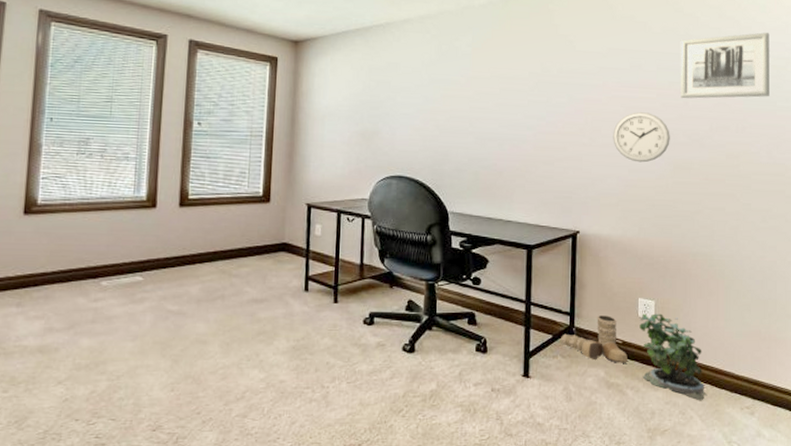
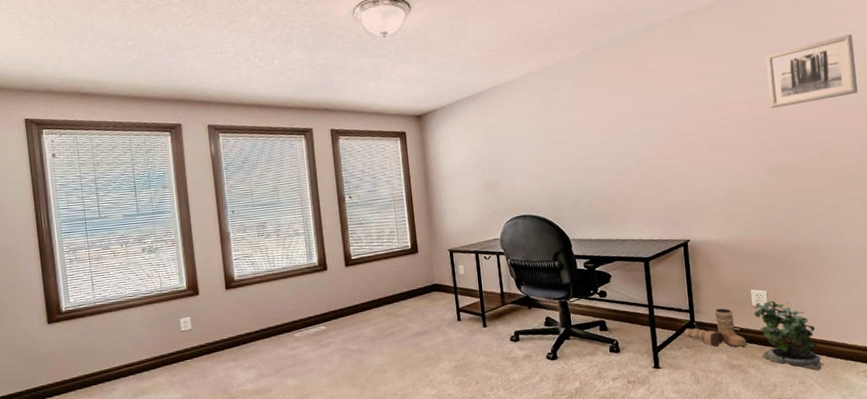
wall clock: present [613,112,670,163] -> none [710,126,765,172]

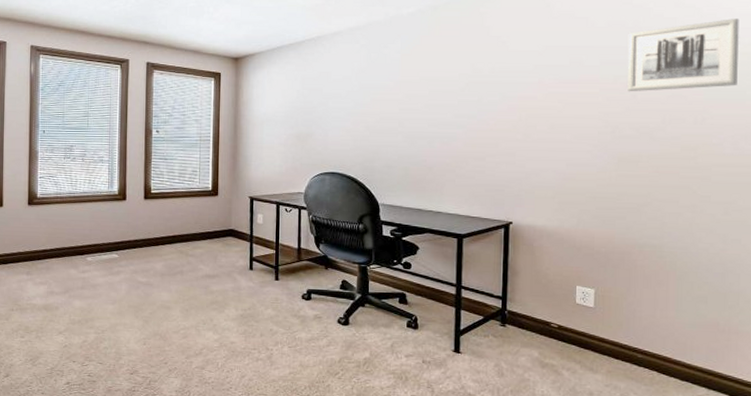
boots: present [684,308,748,348] -> none [492,300,565,346]
potted plant: present [754,300,823,371] -> none [577,300,652,387]

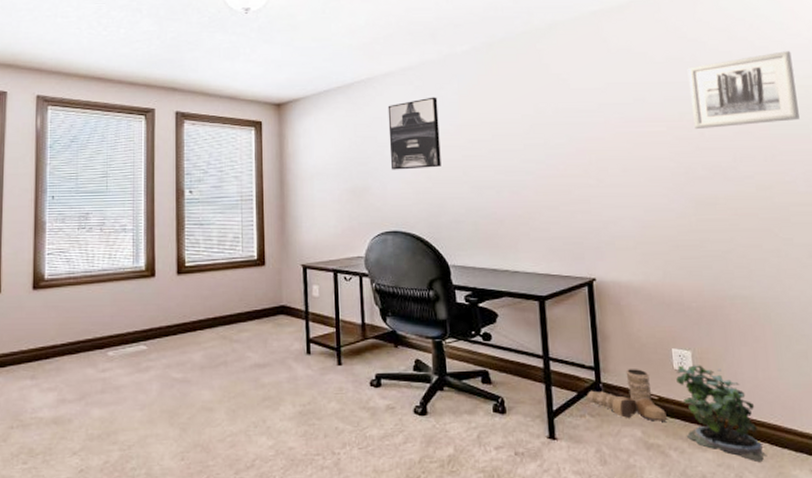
wall art: none [333,55,381,120] -> present [387,97,441,170]
boots: none [492,300,565,346] -> present [587,369,668,422]
potted plant: none [577,300,652,387] -> present [676,365,766,463]

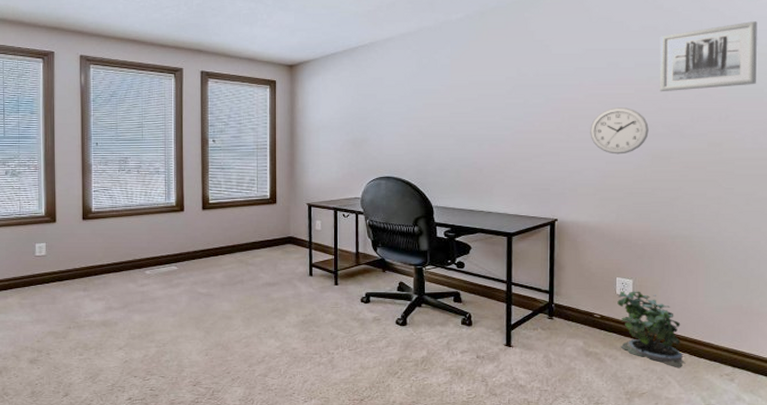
wall art: present [387,97,441,170] -> none [387,60,432,124]
boots: present [587,369,668,422] -> none [541,293,607,335]
wall clock: none [621,147,688,201] -> present [590,107,649,155]

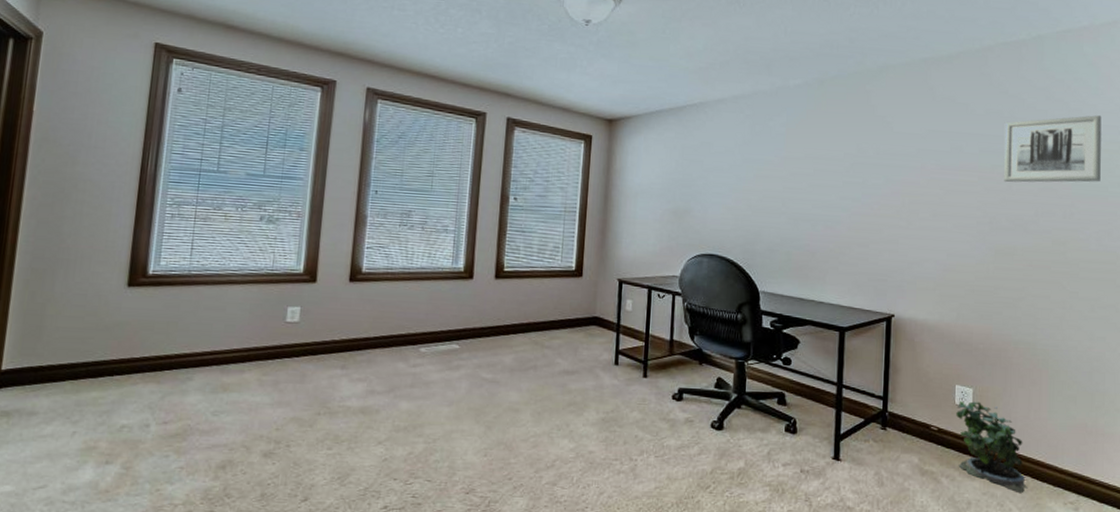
wall clock: present [590,107,649,155] -> none [931,195,992,247]

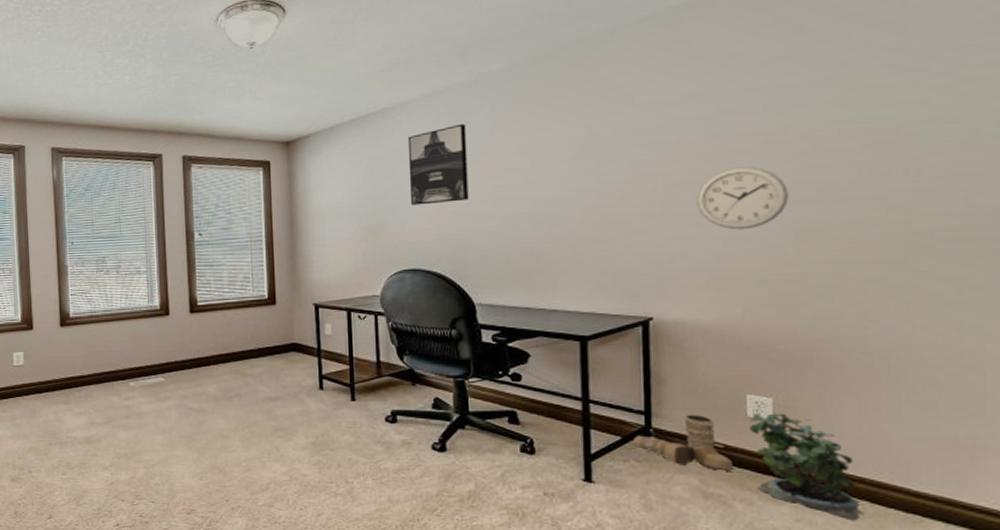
wall art: none [714,127,766,197] -> present [407,123,469,206]
boots: none [873,401,944,451] -> present [633,415,735,471]
wall clock: none [931,195,992,247] -> present [696,166,789,230]
wall art: present [1004,115,1102,183] -> none [800,33,966,143]

